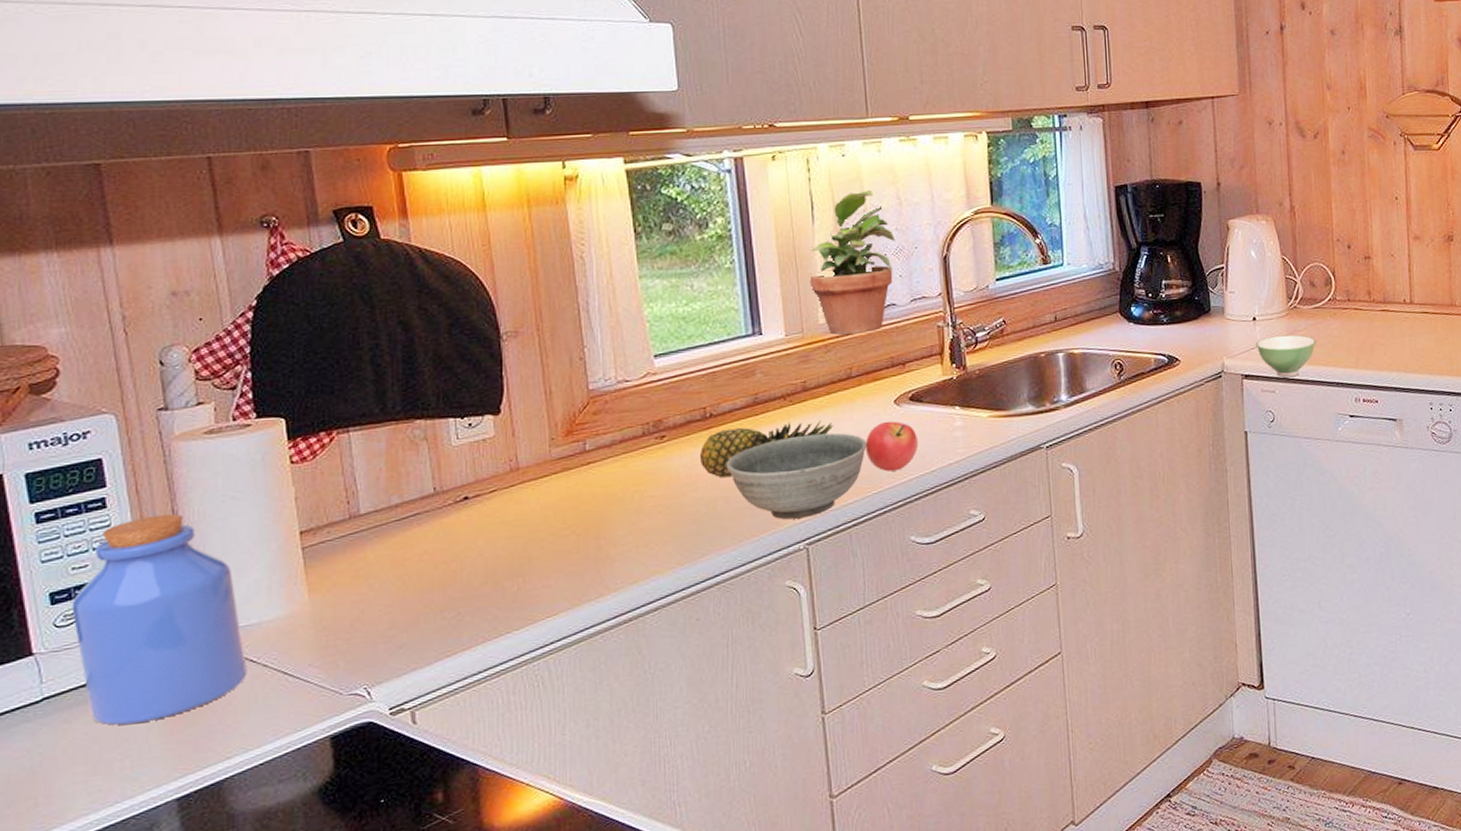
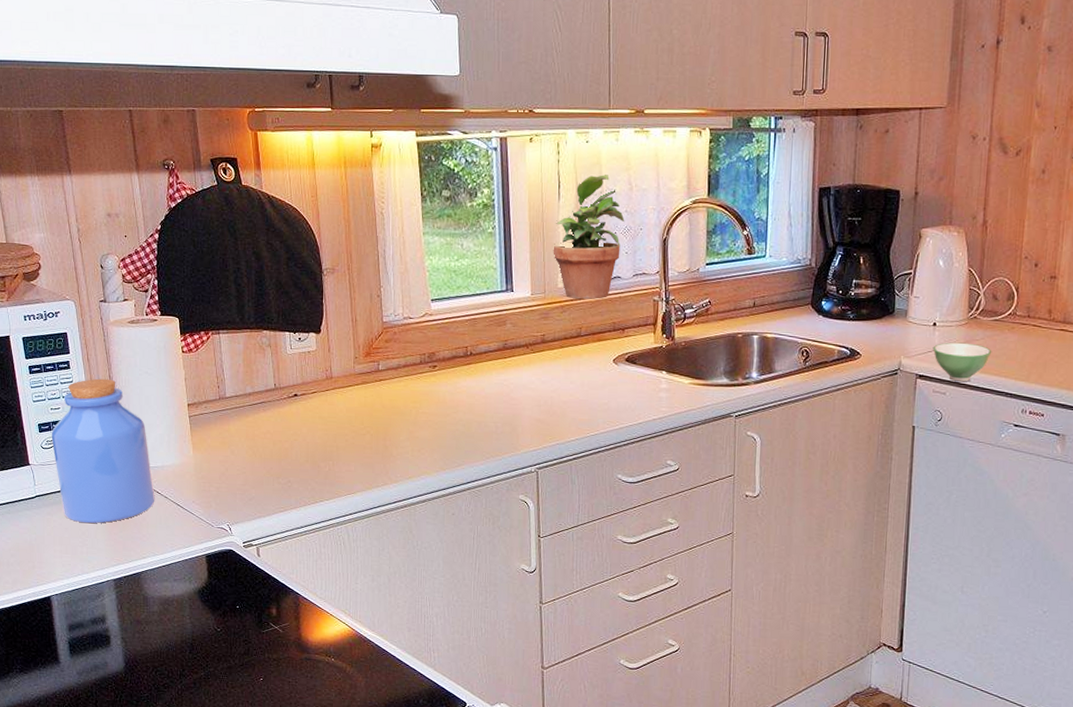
fruit: present [700,421,834,478] -> none [461,366,564,406]
bowl: present [726,433,867,520] -> none [480,379,589,447]
fruit: present [865,421,919,472] -> none [587,376,631,419]

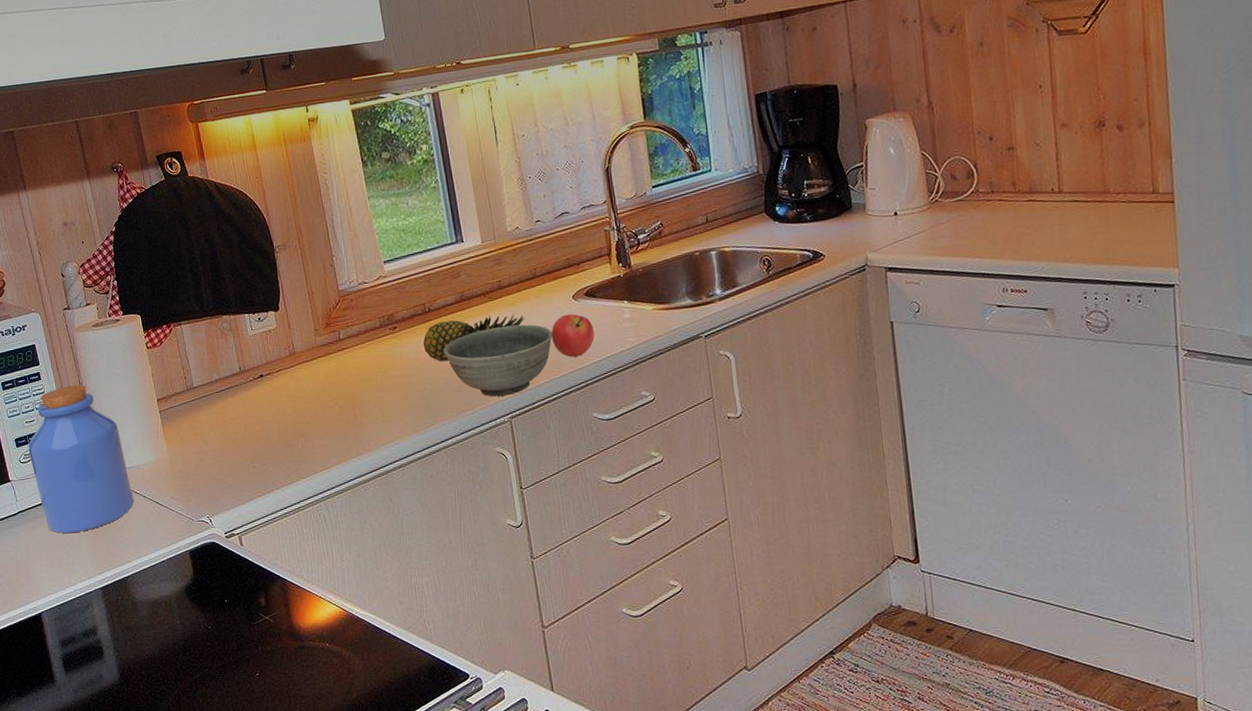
fruit: none [461,366,564,406] -> present [423,314,525,362]
bowl: none [480,379,589,447] -> present [443,324,553,397]
potted plant: present [553,175,625,300] -> none [497,113,565,241]
fruit: none [587,376,631,419] -> present [551,314,595,357]
bowl: present [933,342,992,382] -> none [898,227,961,269]

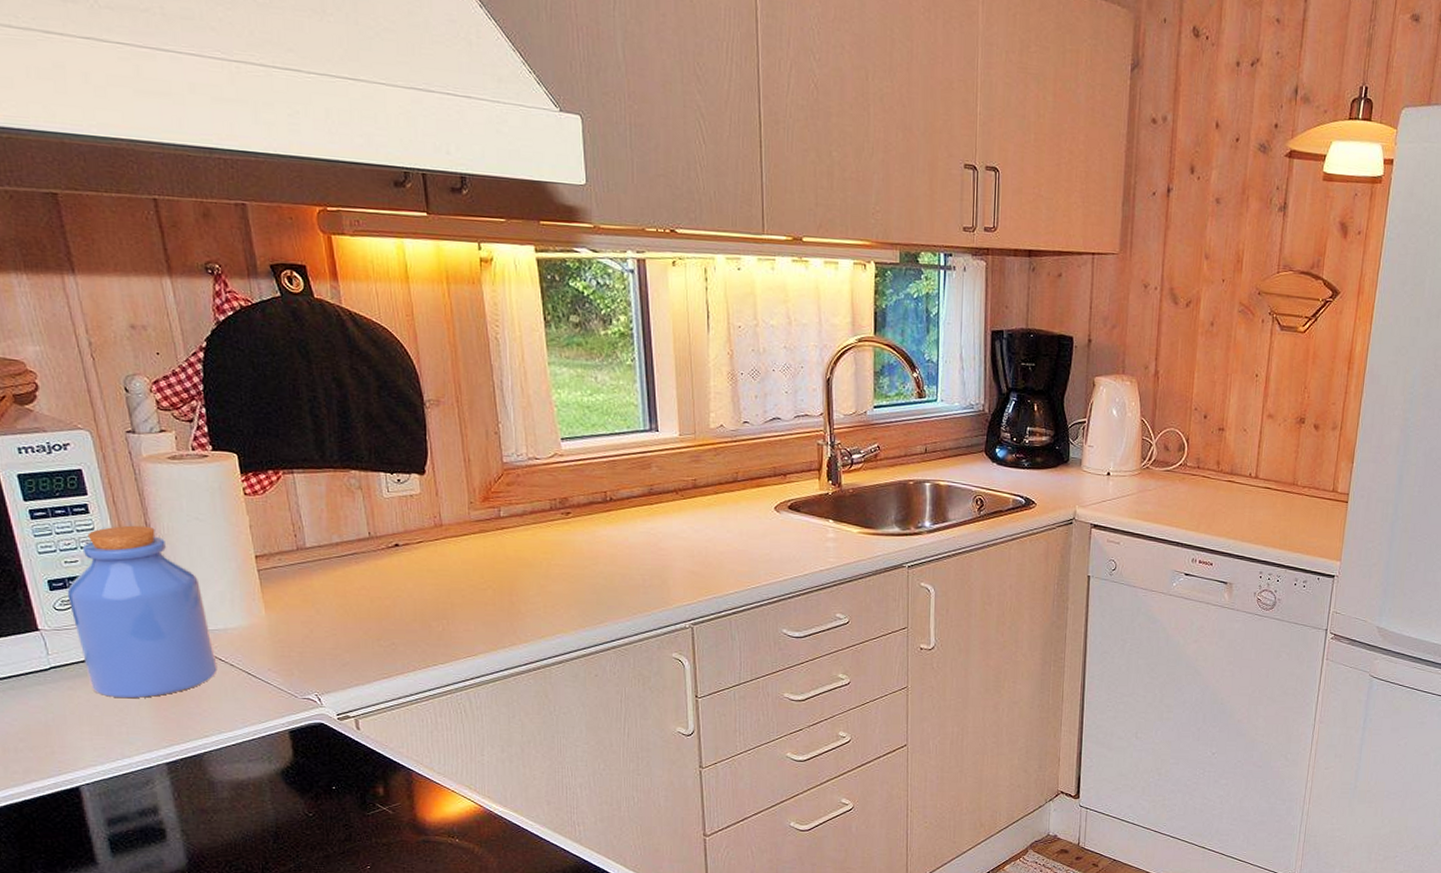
fruit: present [423,314,525,362] -> none [601,513,720,557]
bowl: present [443,324,553,397] -> none [623,527,748,601]
fruit: present [551,314,595,357] -> none [747,525,795,570]

